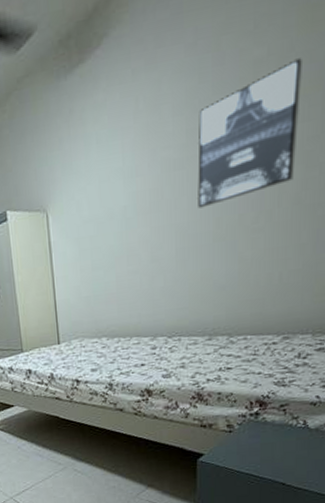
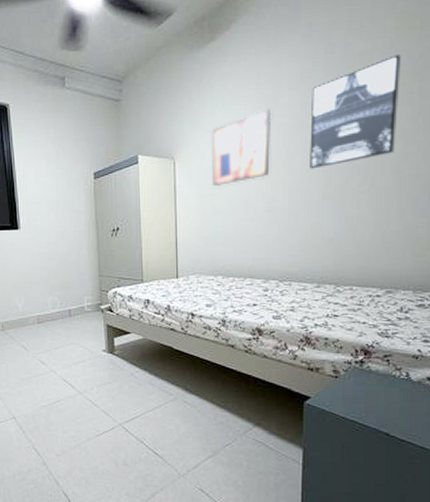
wall art: none [87,141,154,239] -> present [212,108,272,187]

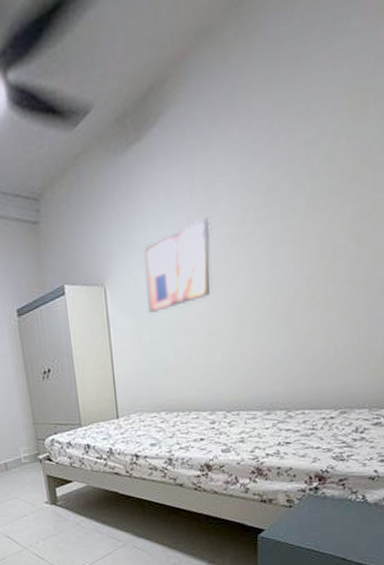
wall art: present [310,55,401,169] -> none [253,139,353,284]

